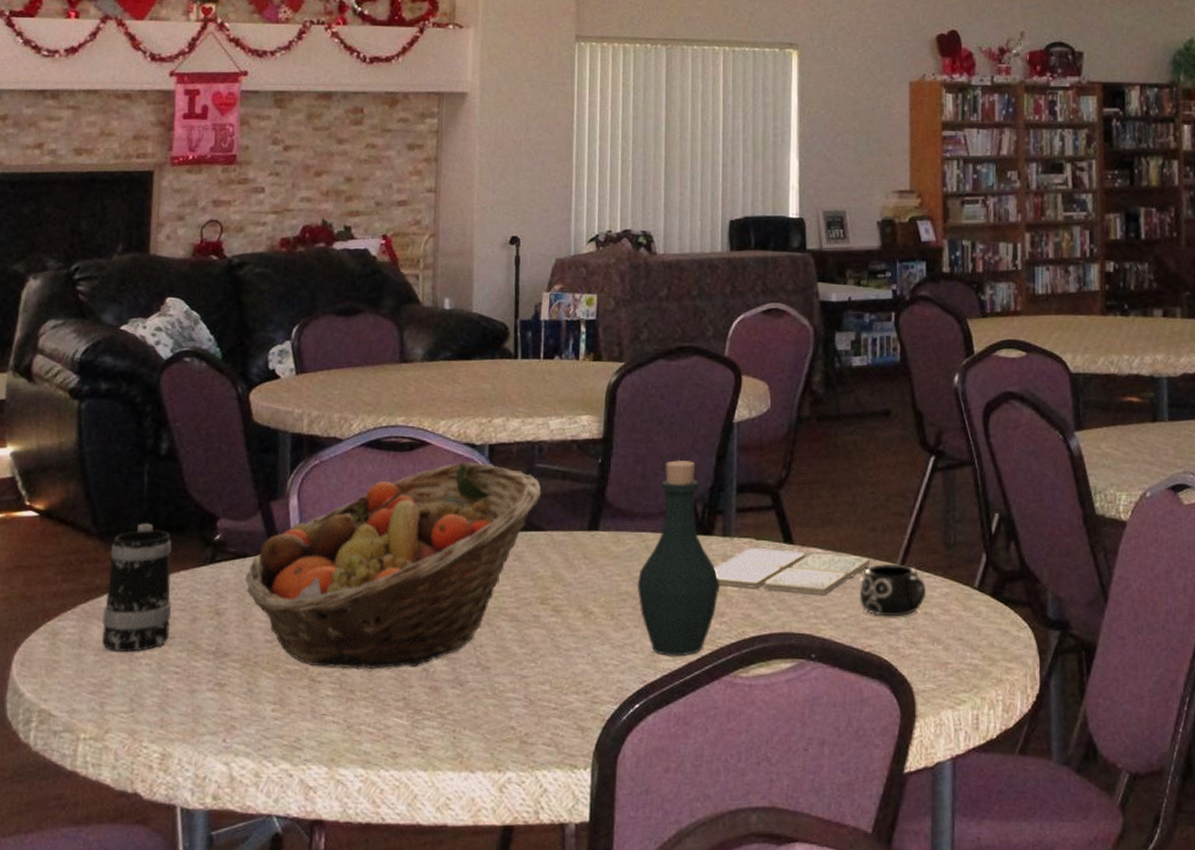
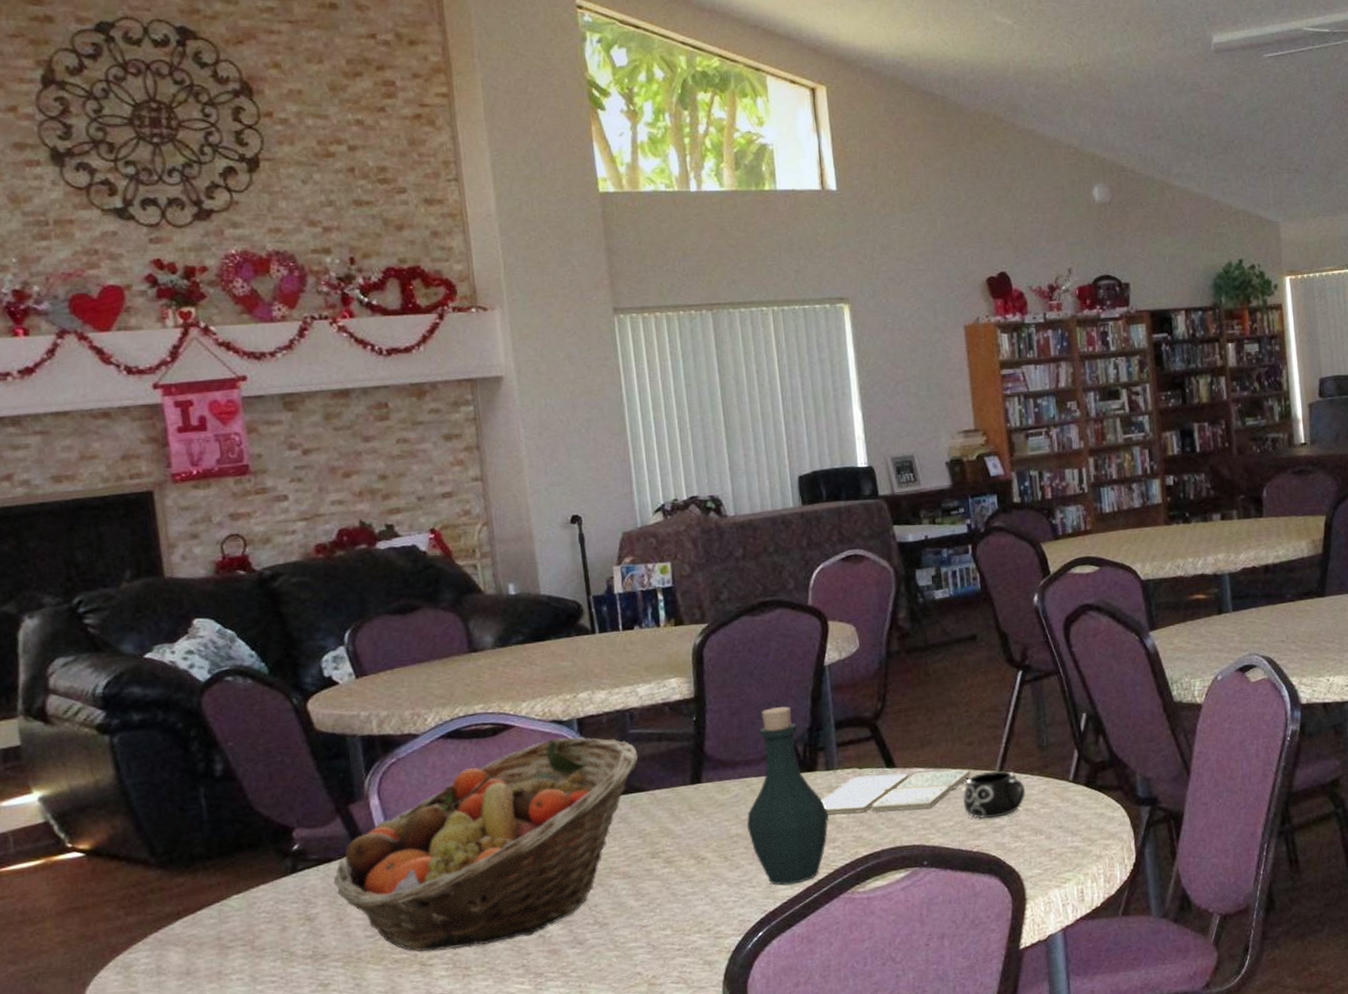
mug: present [101,523,172,653] -> none [176,845,258,973]

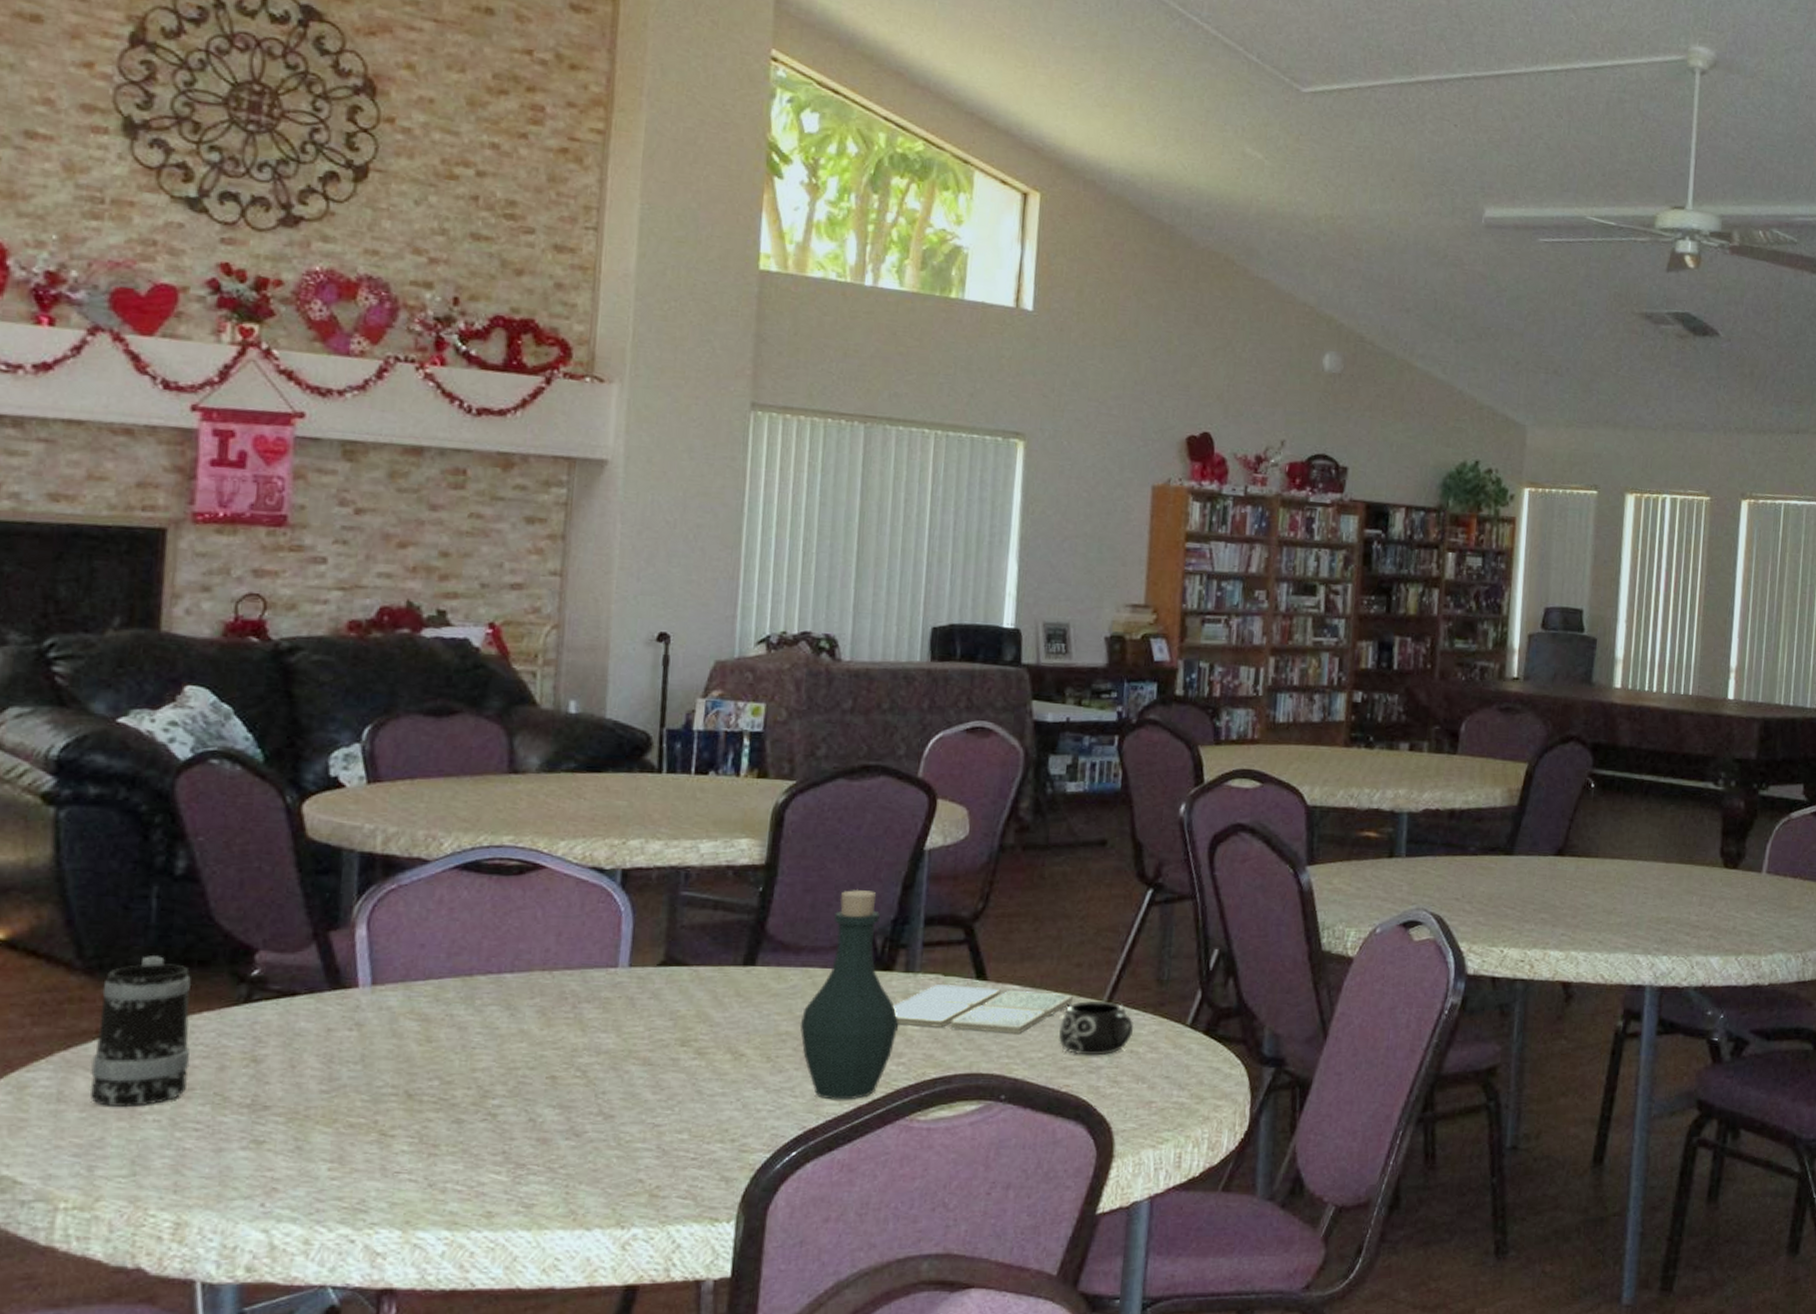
mug: none [176,845,258,973] -> present [89,956,191,1108]
fruit basket: present [333,736,639,952] -> none [293,889,687,1120]

